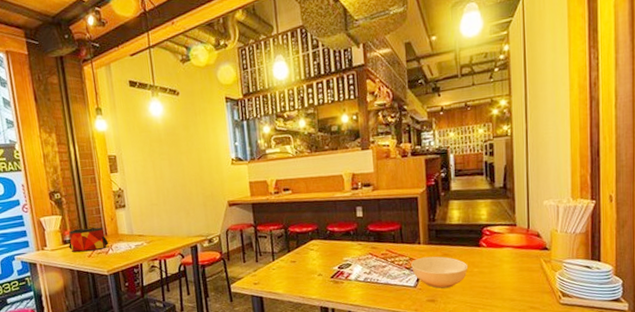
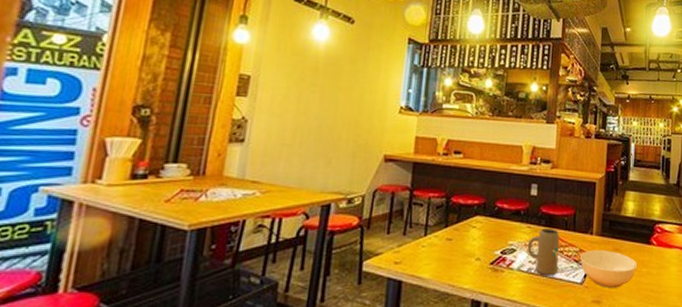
bag: present [68,227,108,253] -> none [137,161,204,195]
beer mug: none [360,243,392,283] -> present [527,229,560,276]

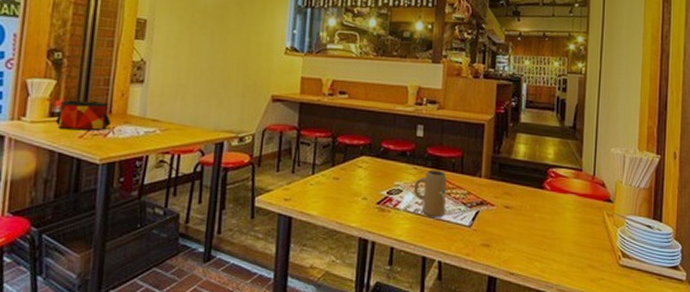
bag: none [137,161,204,195] -> present [55,100,111,131]
bowl: present [580,249,638,288] -> none [468,192,529,232]

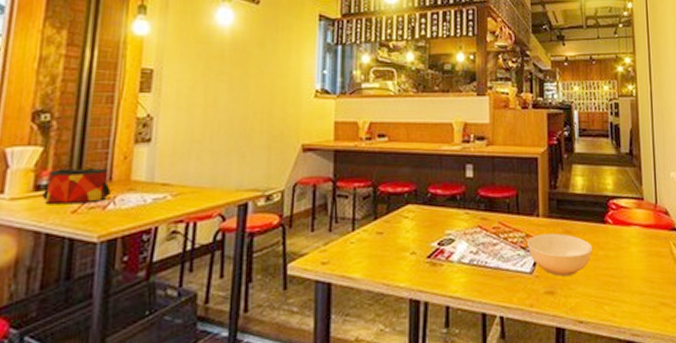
beer mug: present [413,170,447,218] -> none [466,213,504,267]
bowl: none [468,192,529,232] -> present [528,233,593,276]

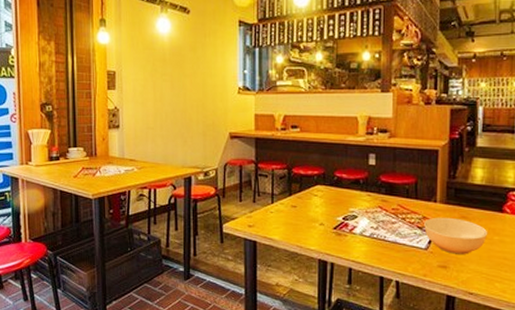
bag: present [41,168,111,205] -> none [54,146,97,172]

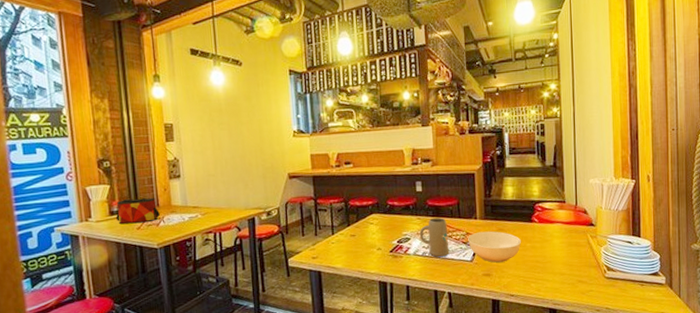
bag: none [54,146,97,172] -> present [115,197,160,225]
beer mug: none [368,197,402,241] -> present [419,218,450,257]

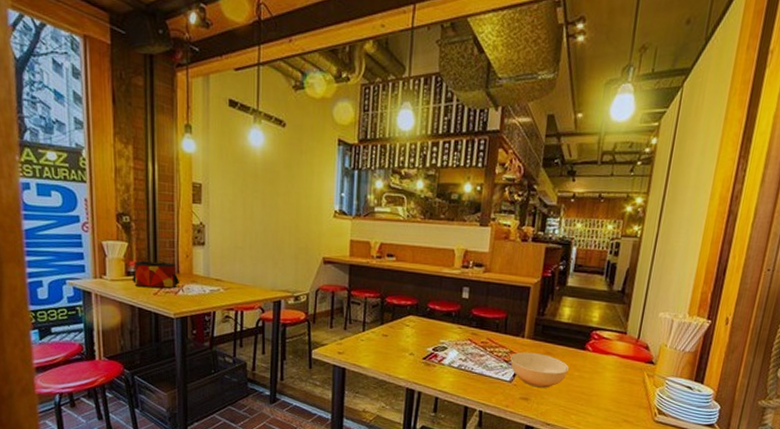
beer mug: present [419,218,450,257] -> none [457,330,490,373]

